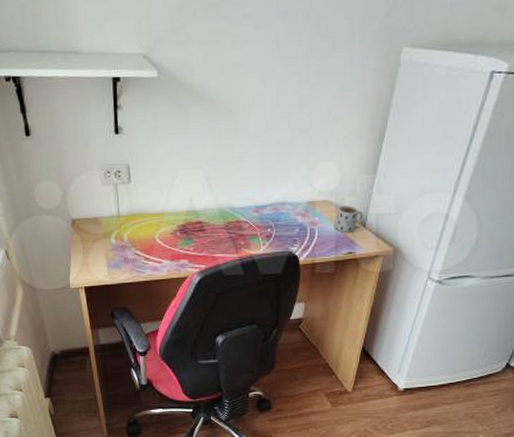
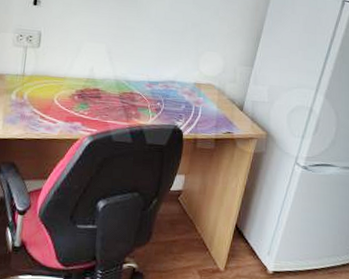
mug: present [335,205,363,233] -> none [216,90,241,114]

